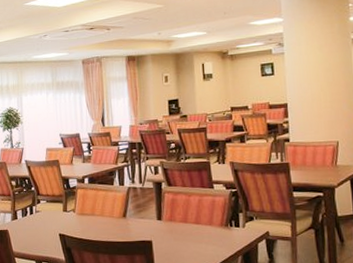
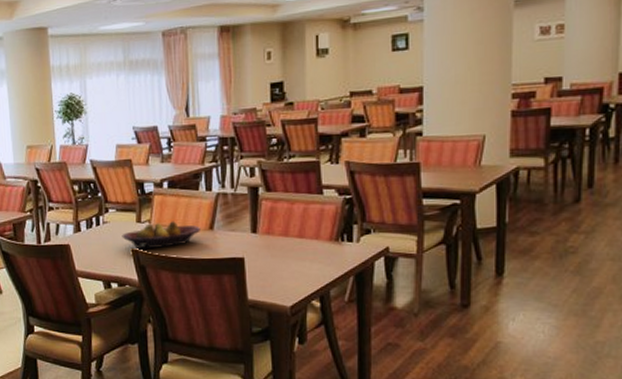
fruit bowl: none [51,210,116,234] -> present [122,221,200,250]

